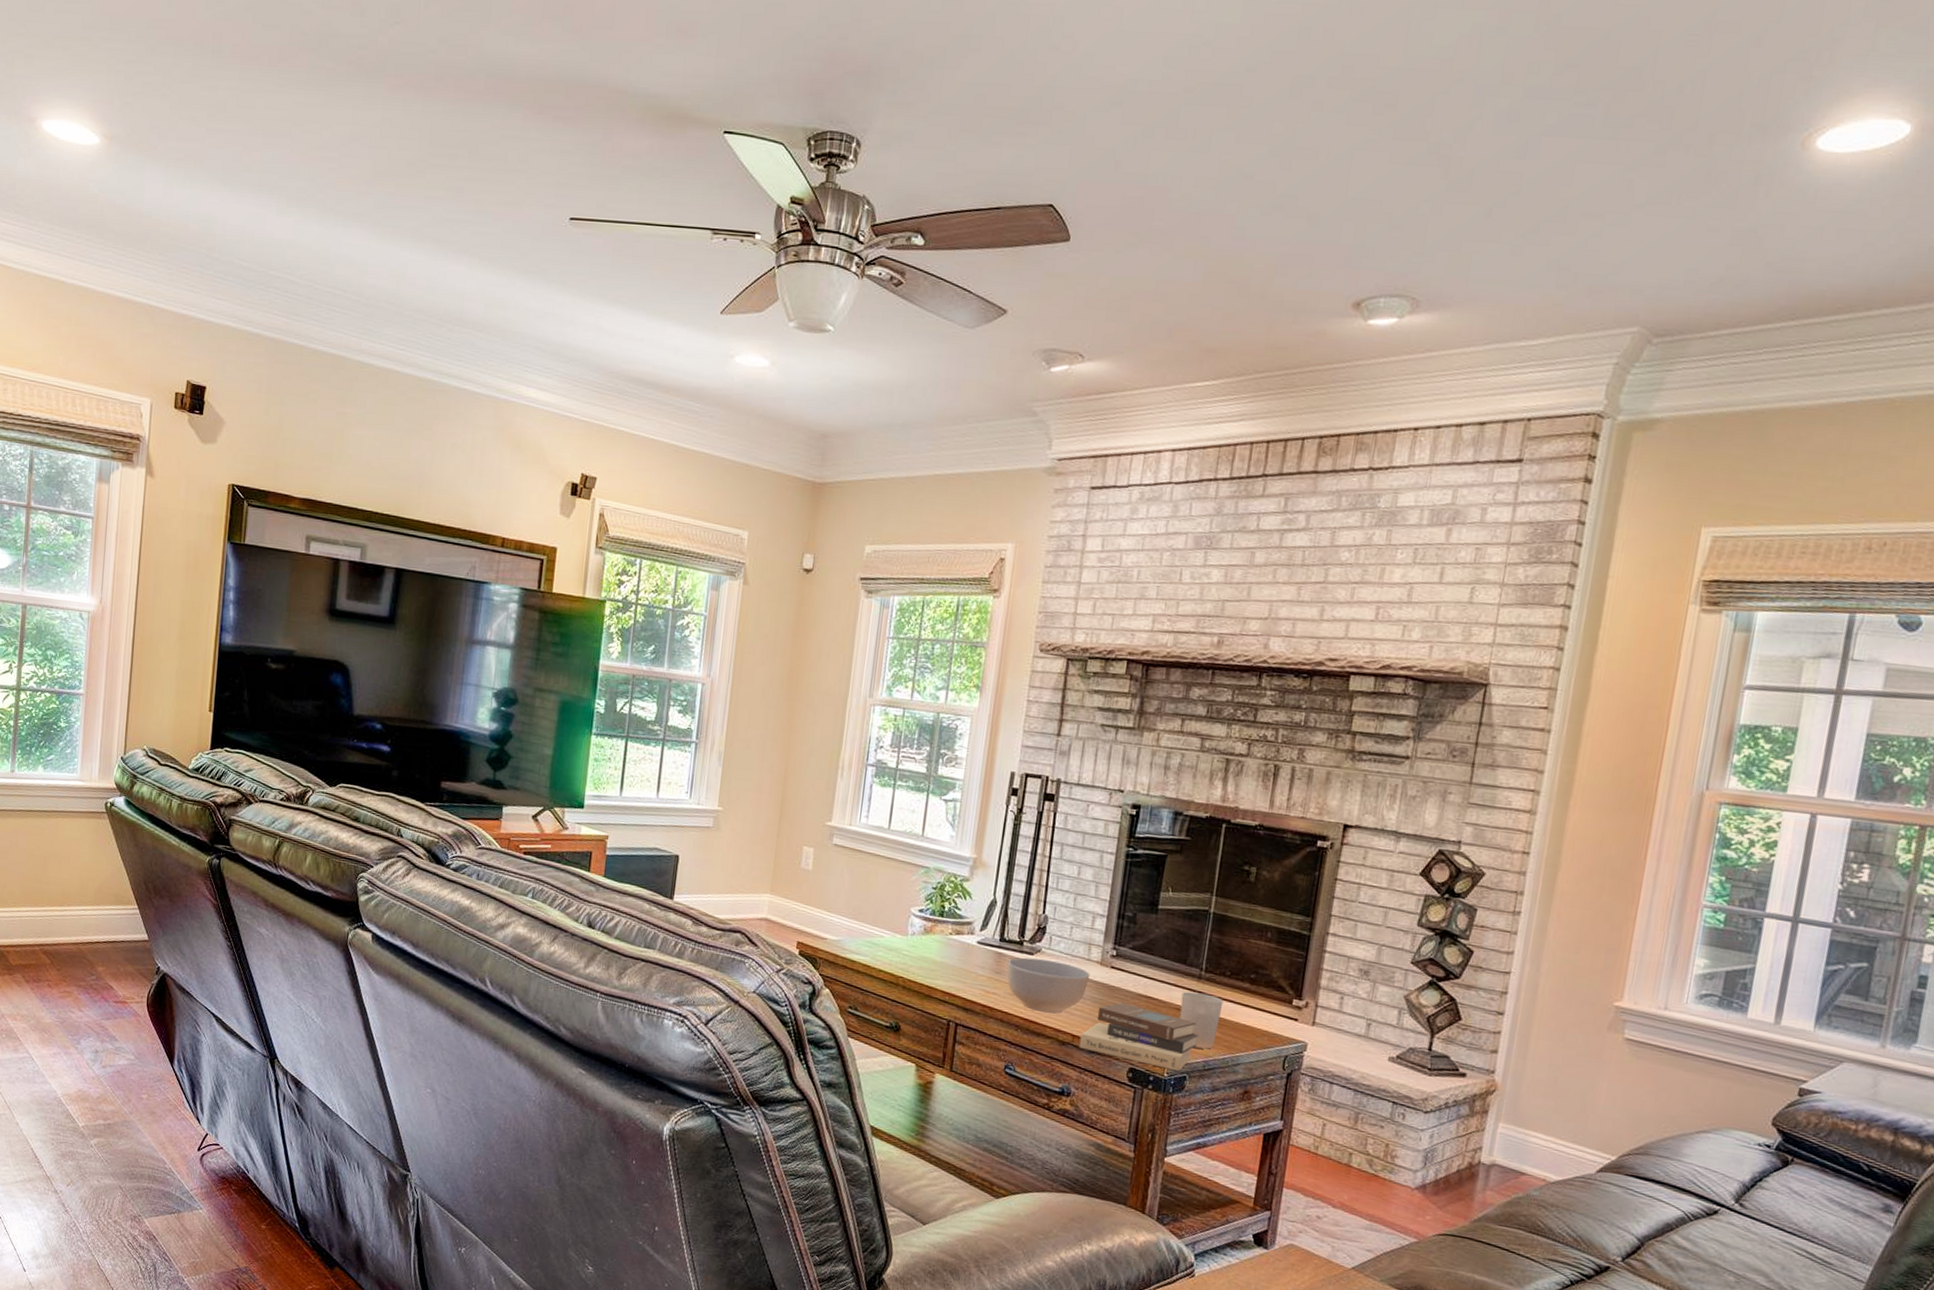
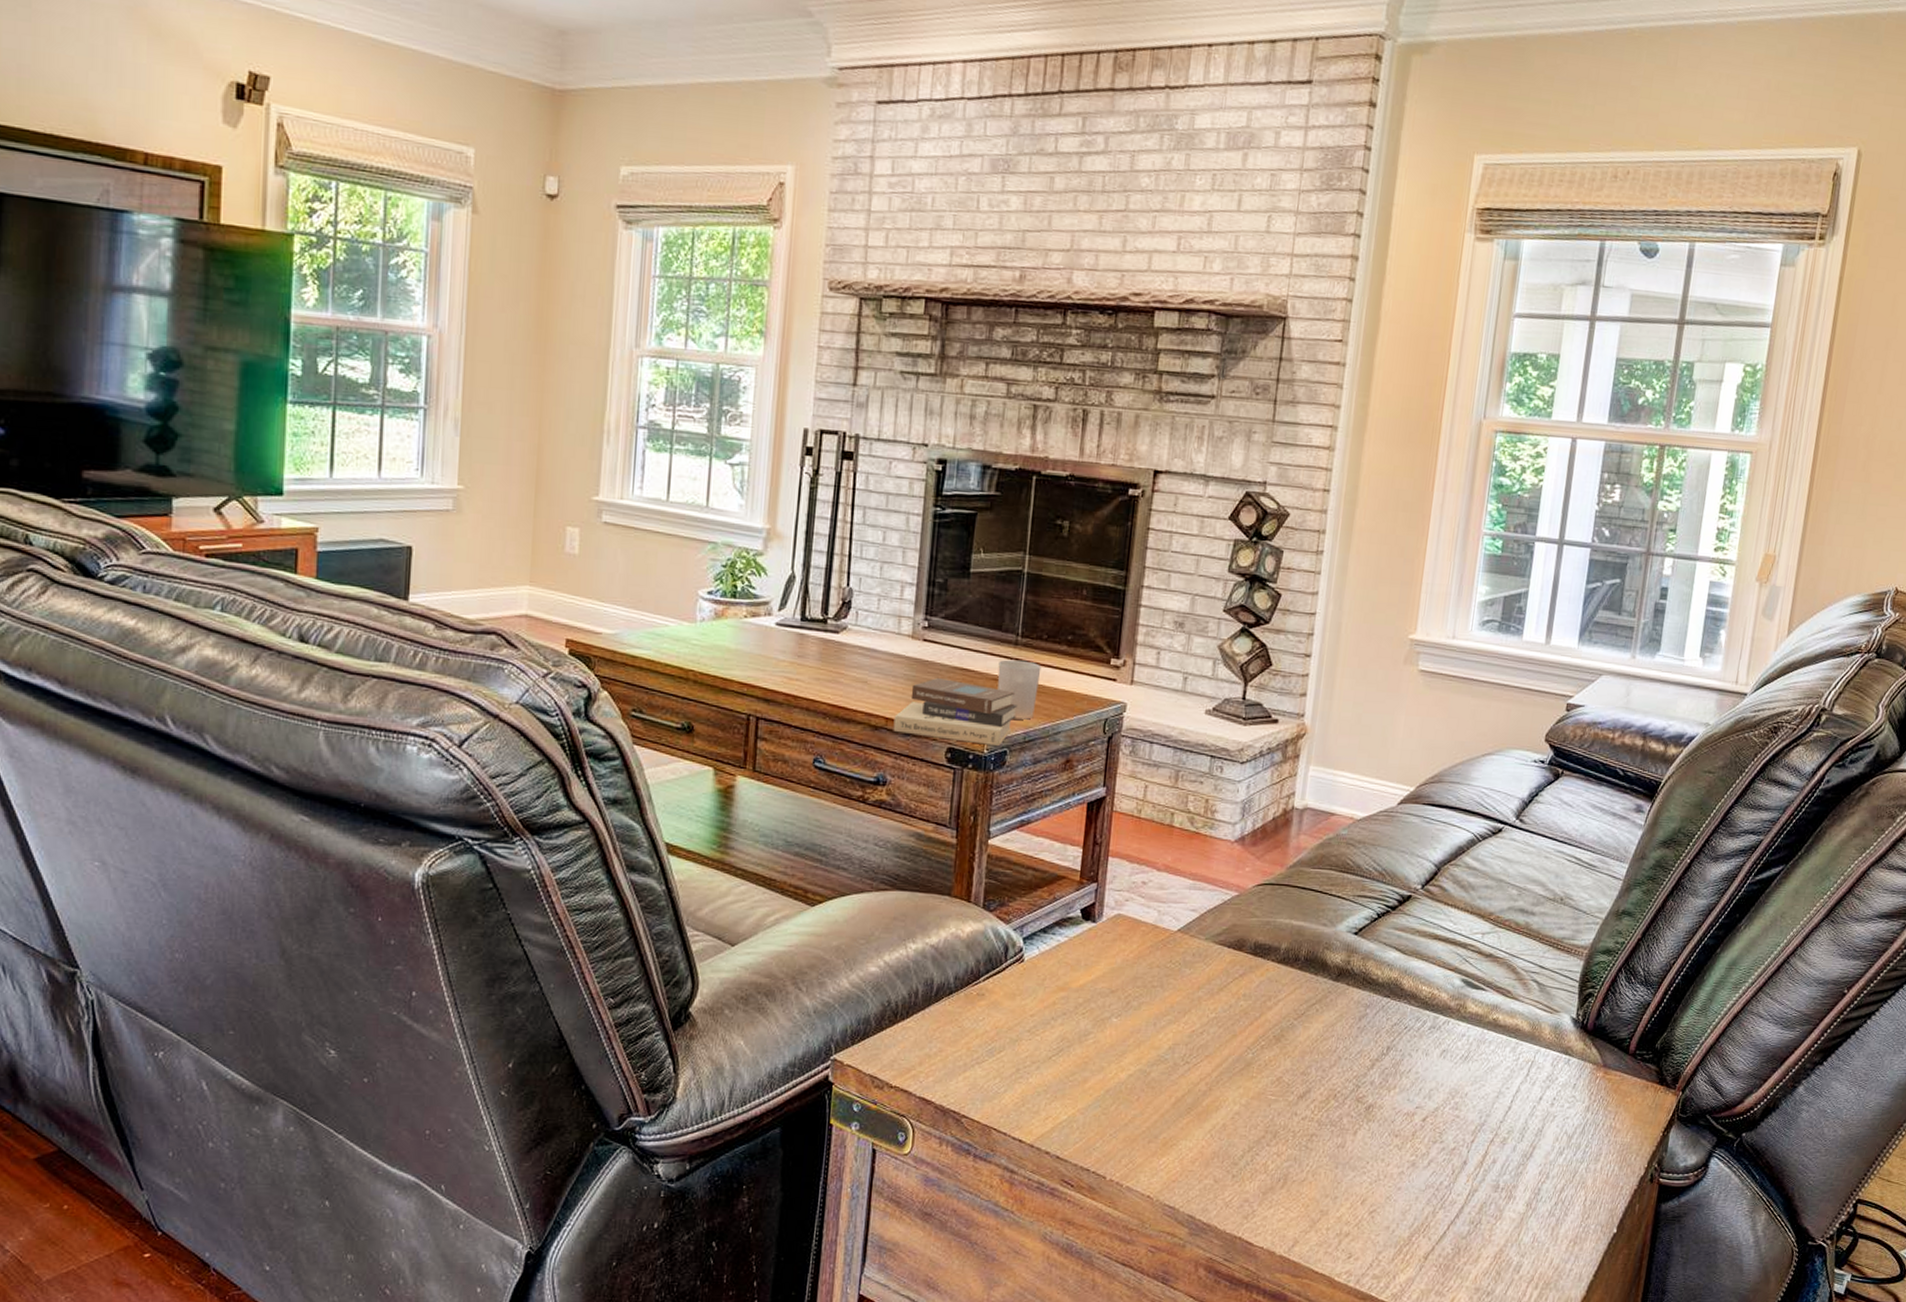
bowl: present [1007,957,1090,1014] -> none [810,636,902,697]

